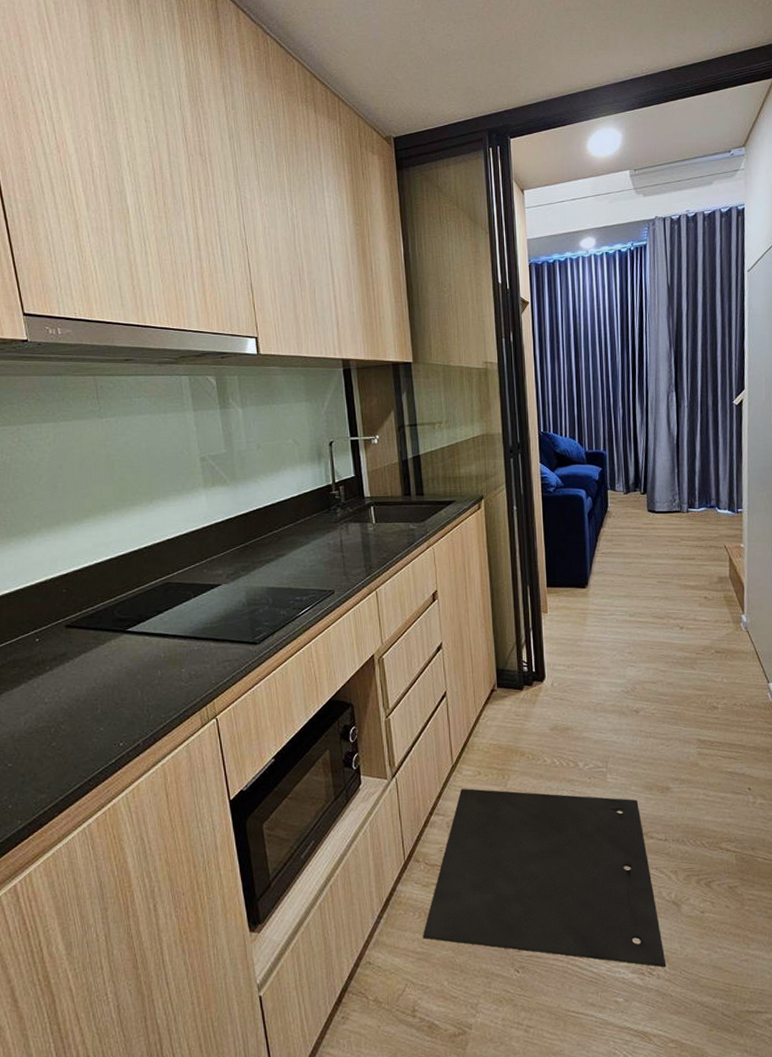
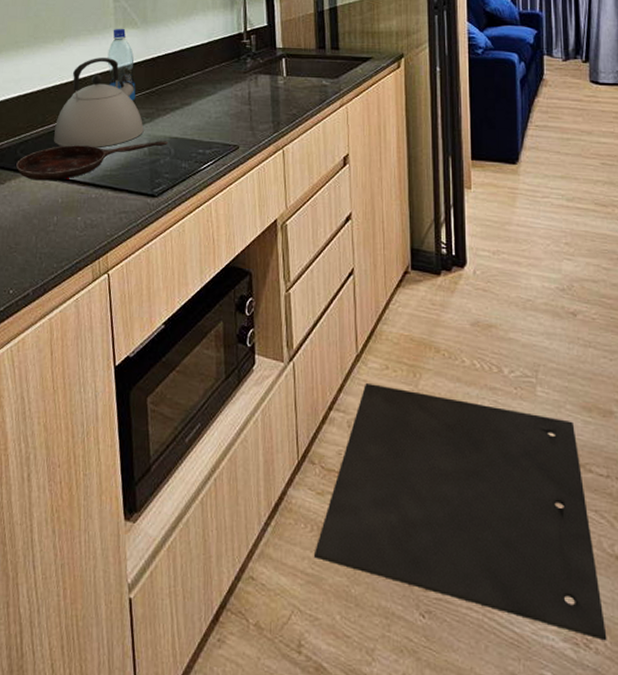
frying pan: none [115,591,265,639] -> present [16,141,168,181]
kettle: none [150,516,241,605] -> present [53,58,144,148]
bottle: none [199,486,231,559] -> present [107,28,136,104]

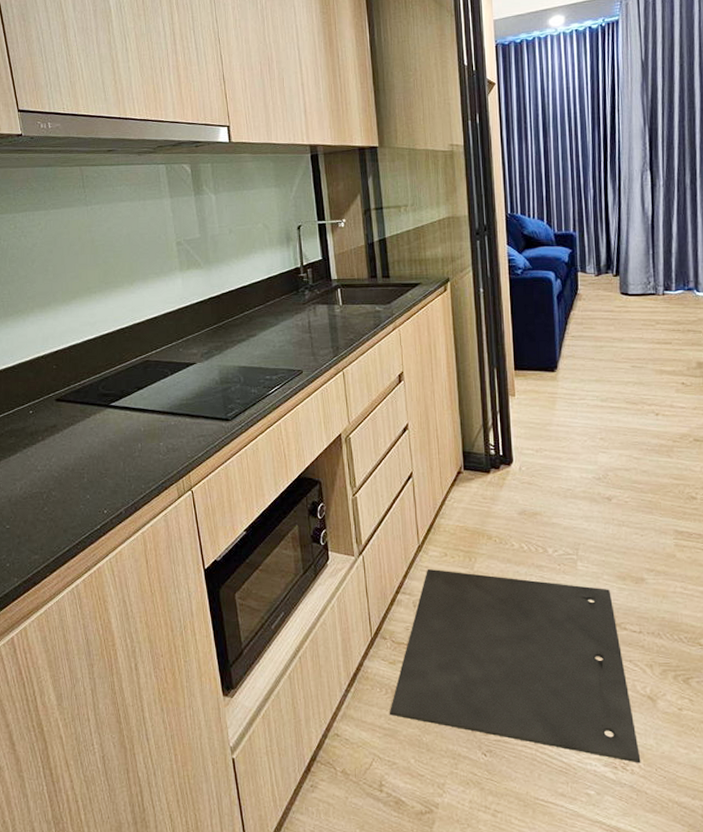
frying pan: present [16,141,168,181] -> none [99,370,237,413]
kettle: present [53,58,144,148] -> none [131,298,214,381]
bottle: present [107,28,136,104] -> none [175,269,205,339]

